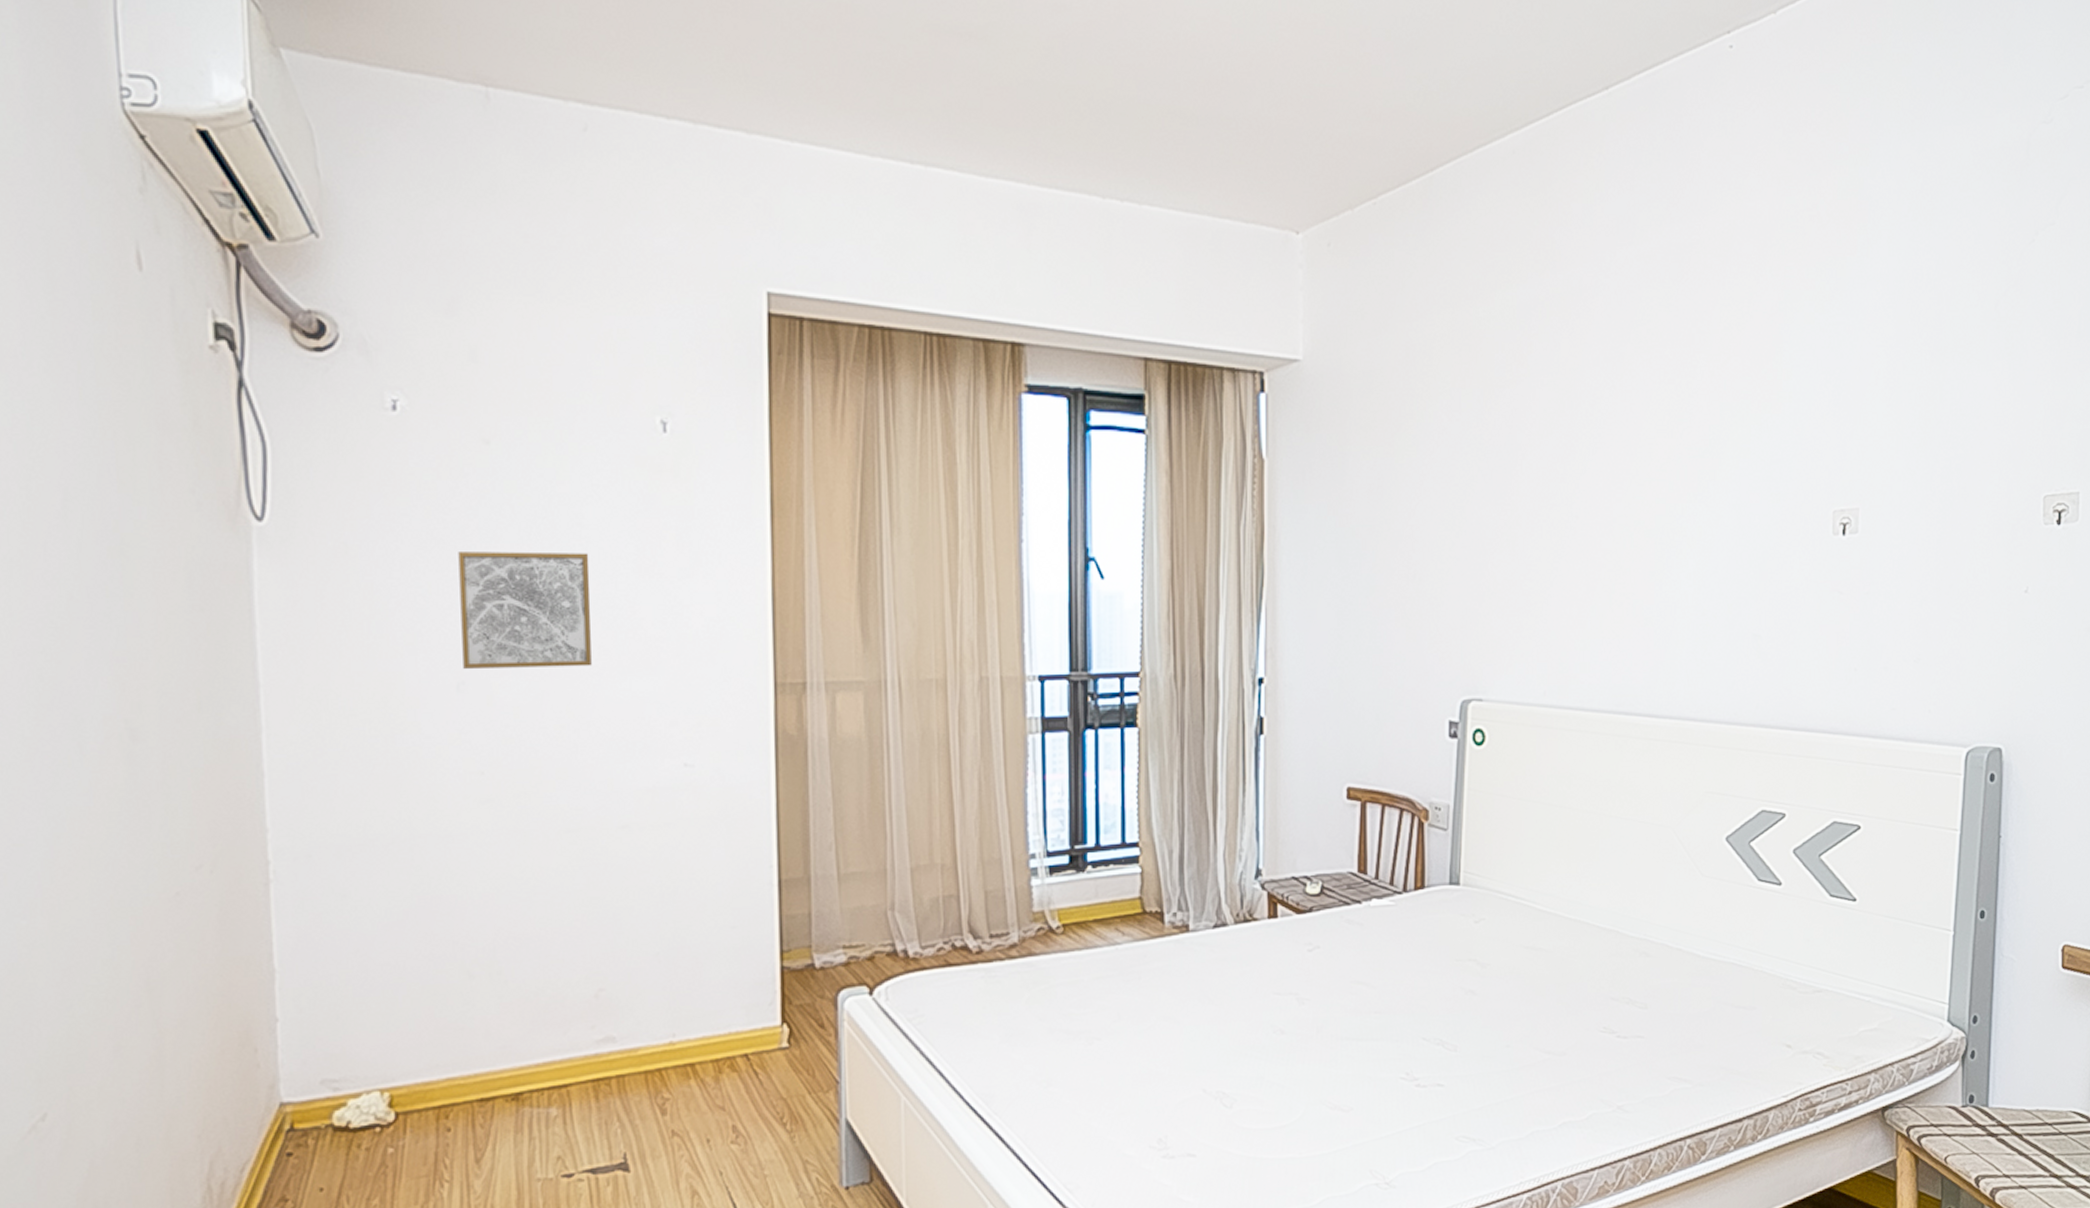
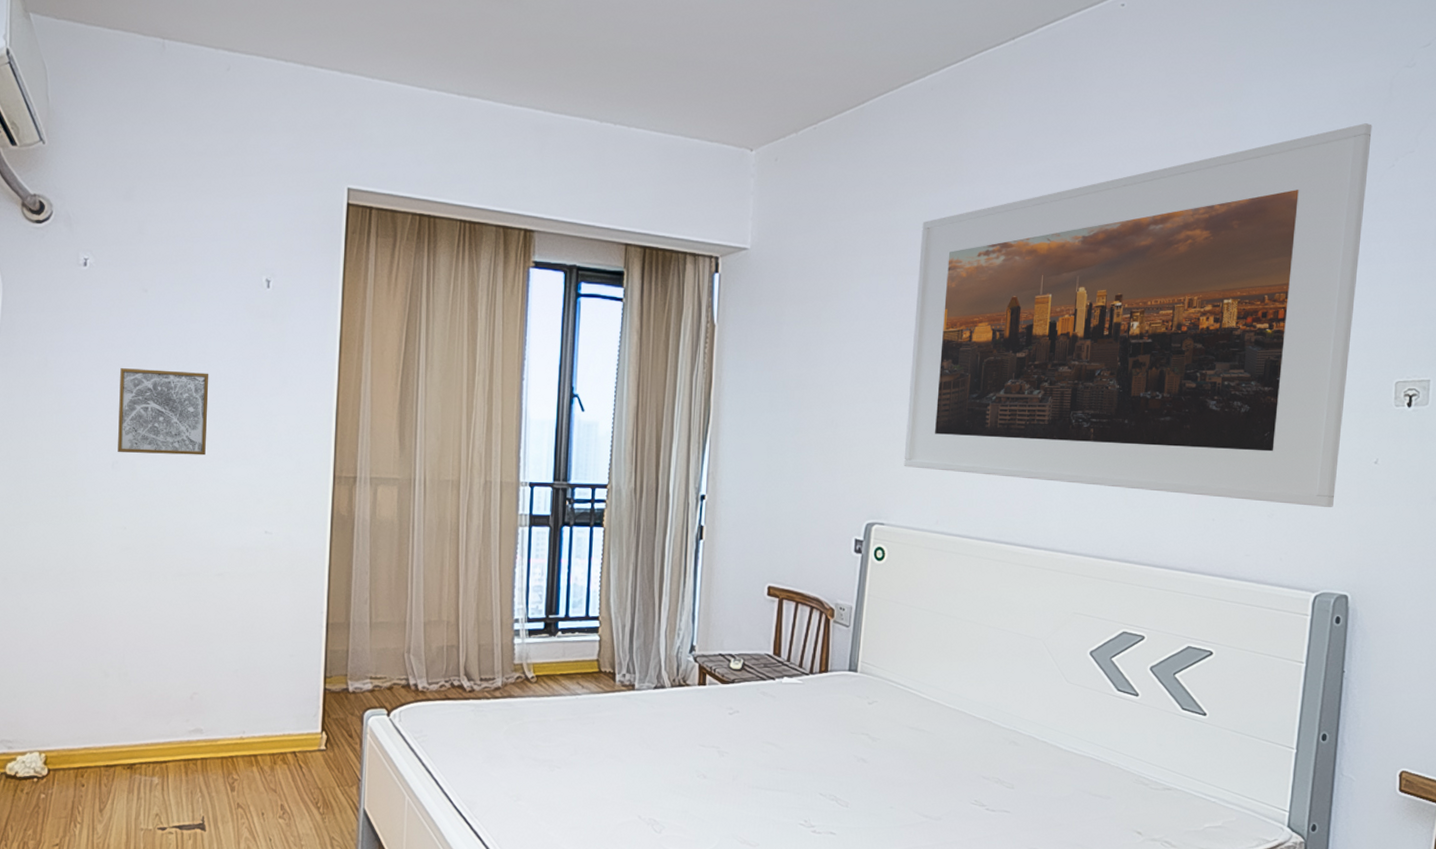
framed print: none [1502,191,2010,647] -> present [903,123,1372,507]

